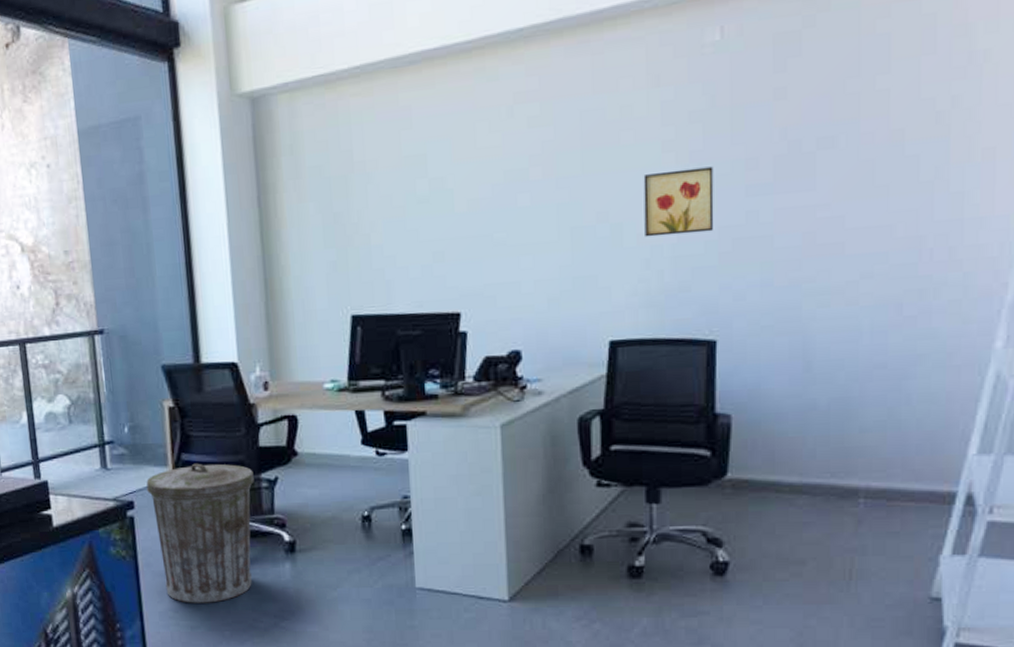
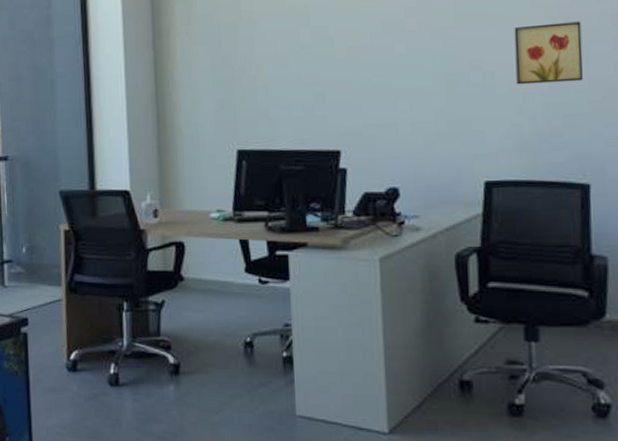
trash can: present [146,463,254,603] -> none [40,284,142,421]

